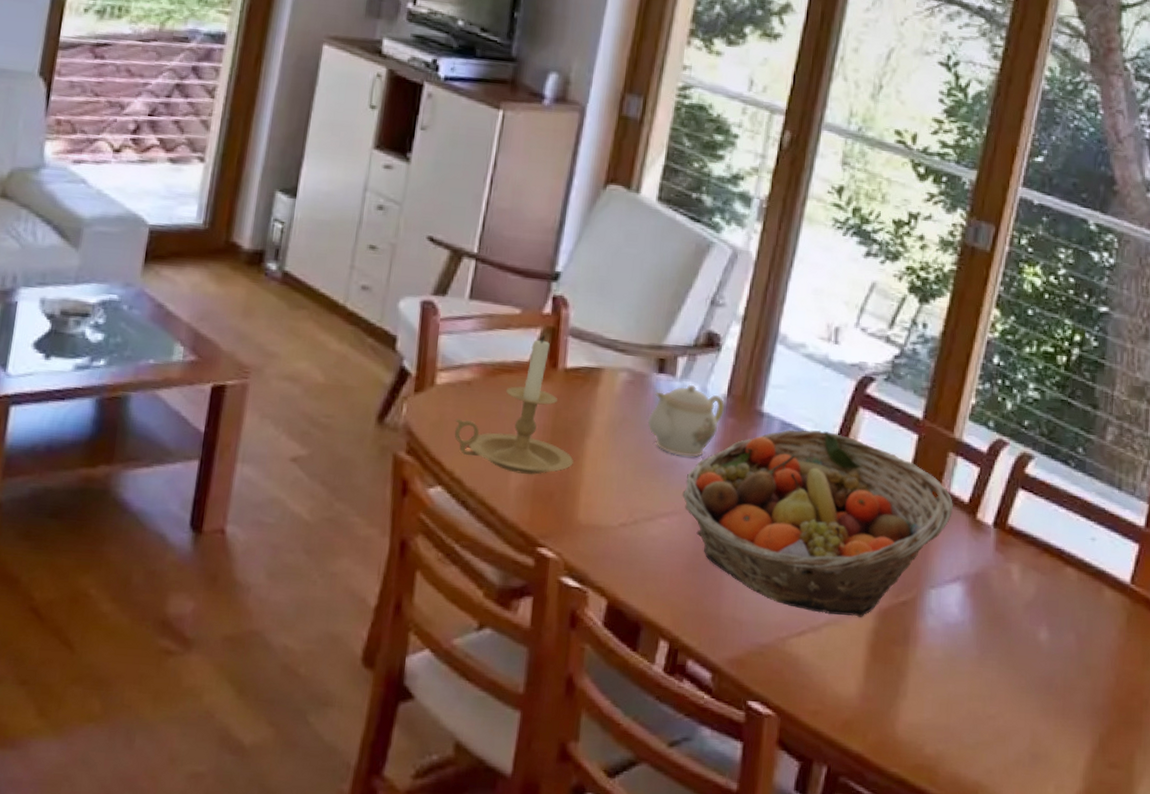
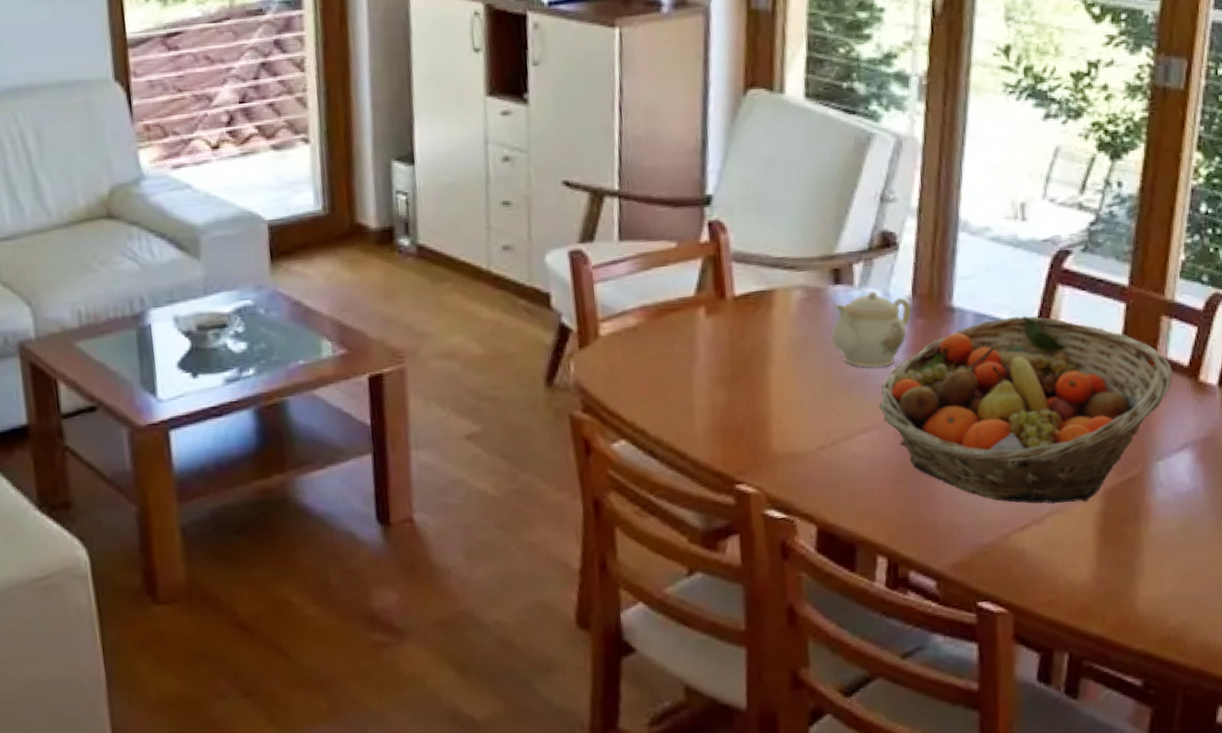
candle holder: present [454,335,574,475] -> none [627,266,759,414]

